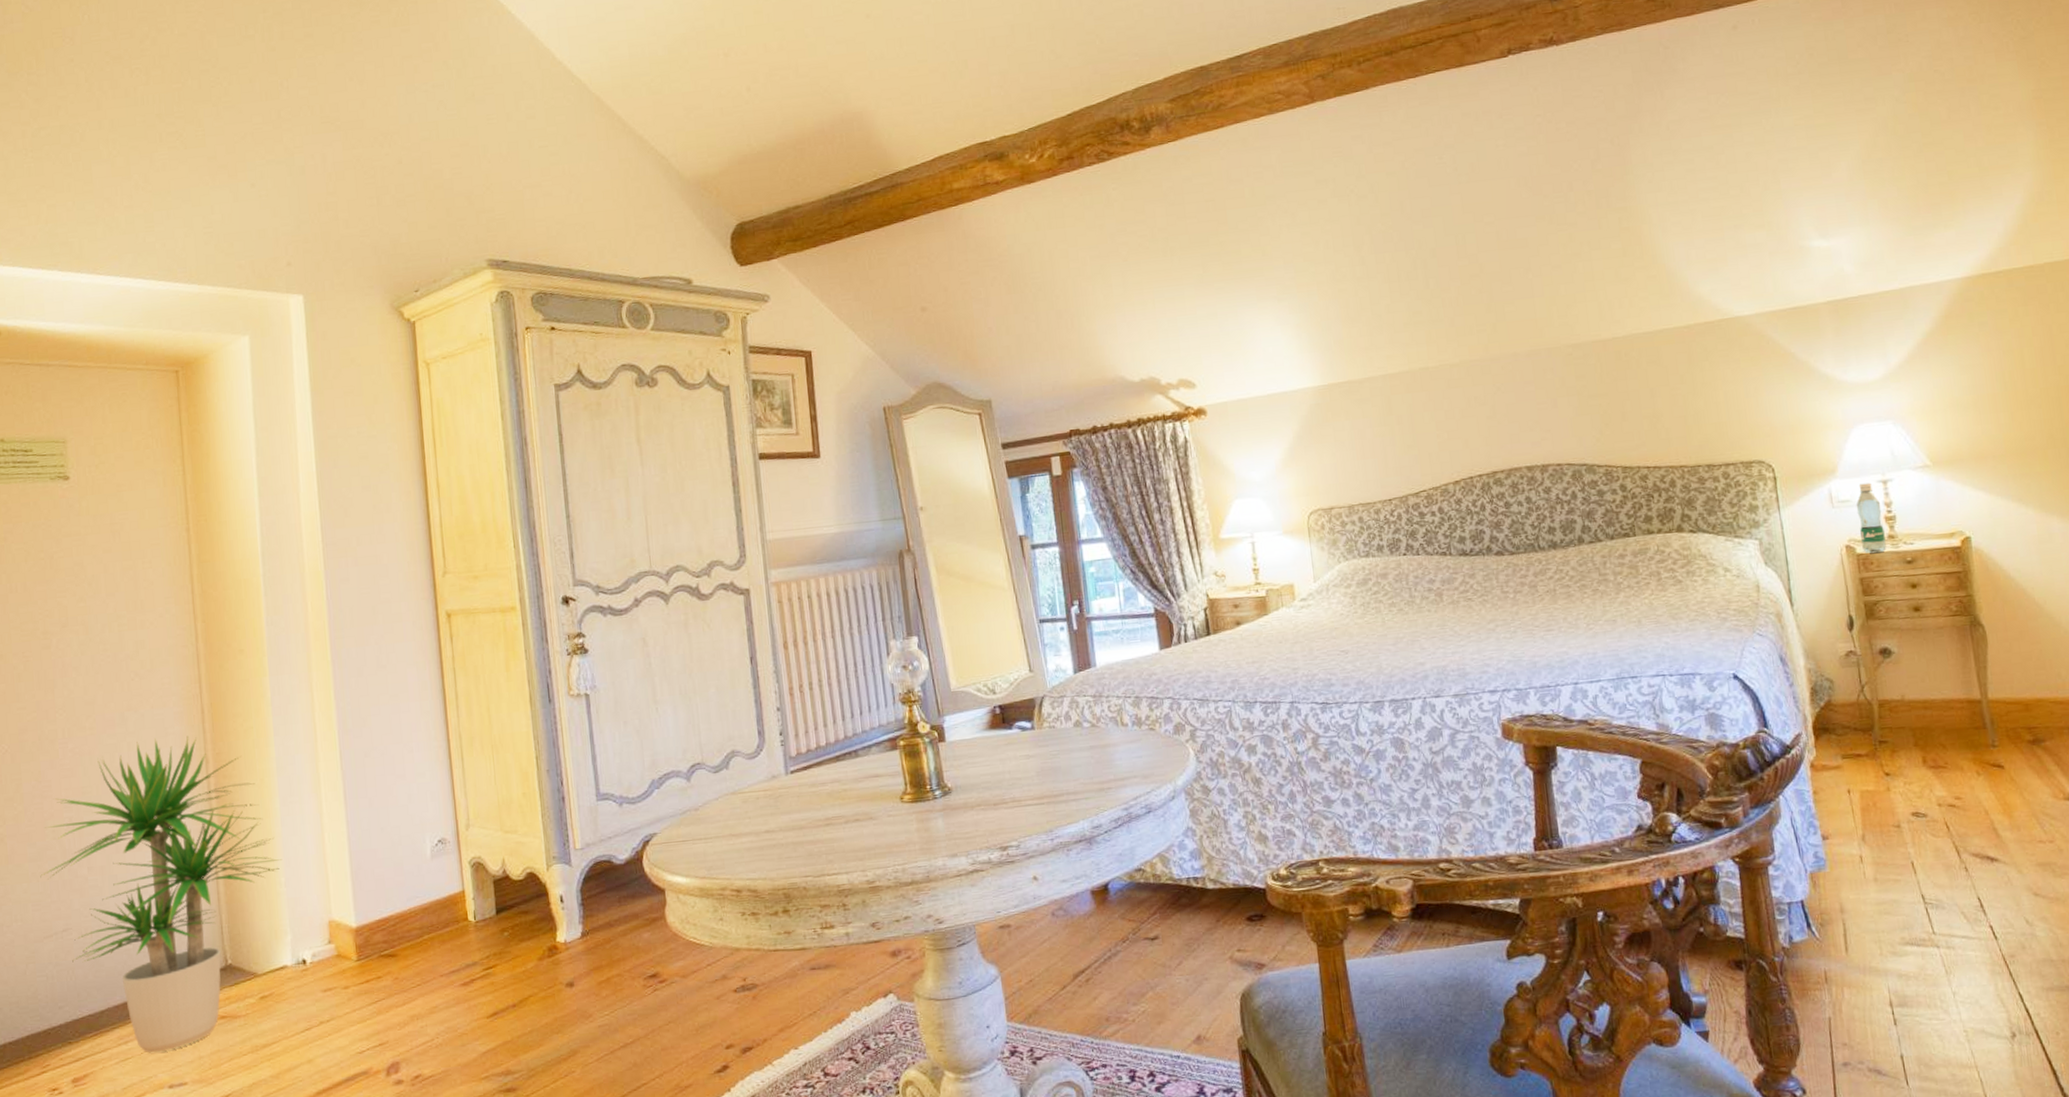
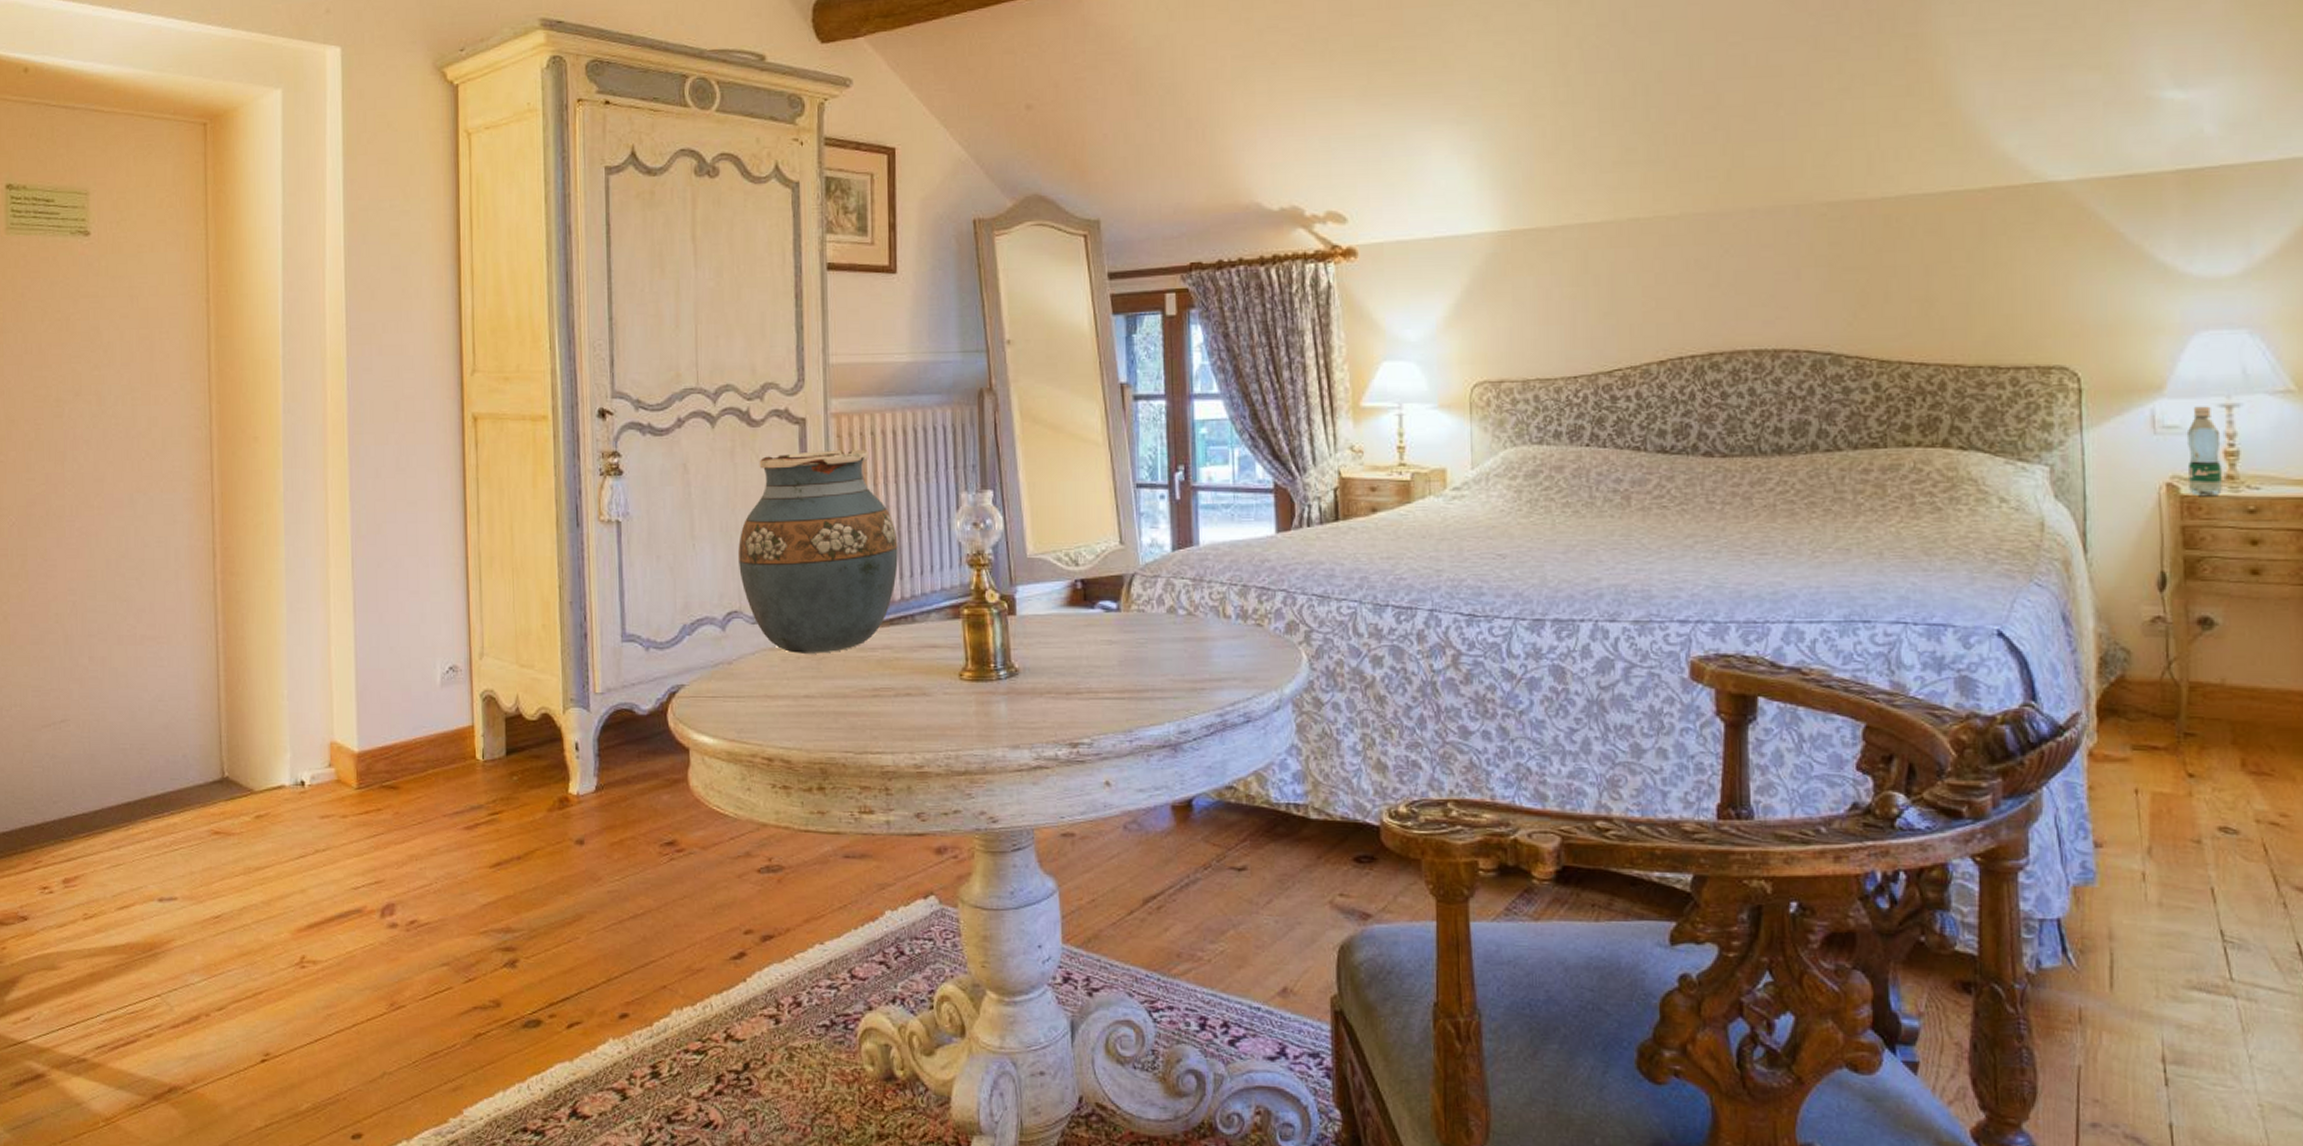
potted plant: present [40,735,283,1053] -> none [41,525,286,862]
vase: none [697,611,840,795] -> present [738,449,898,654]

